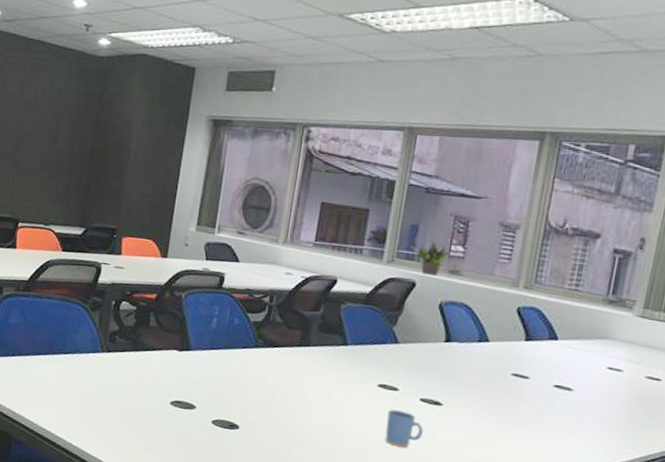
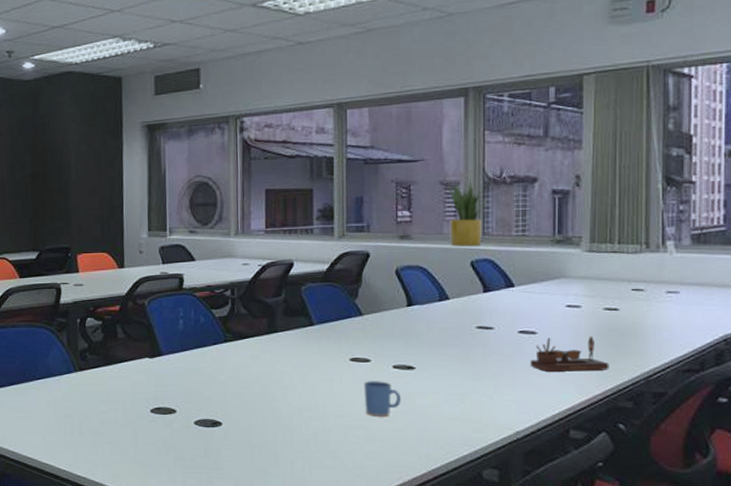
potted plant: present [410,241,449,276] -> none [359,210,396,244]
planter: none [499,225,545,294] -> present [448,179,487,247]
desk organizer: none [560,396,642,439] -> present [530,335,609,371]

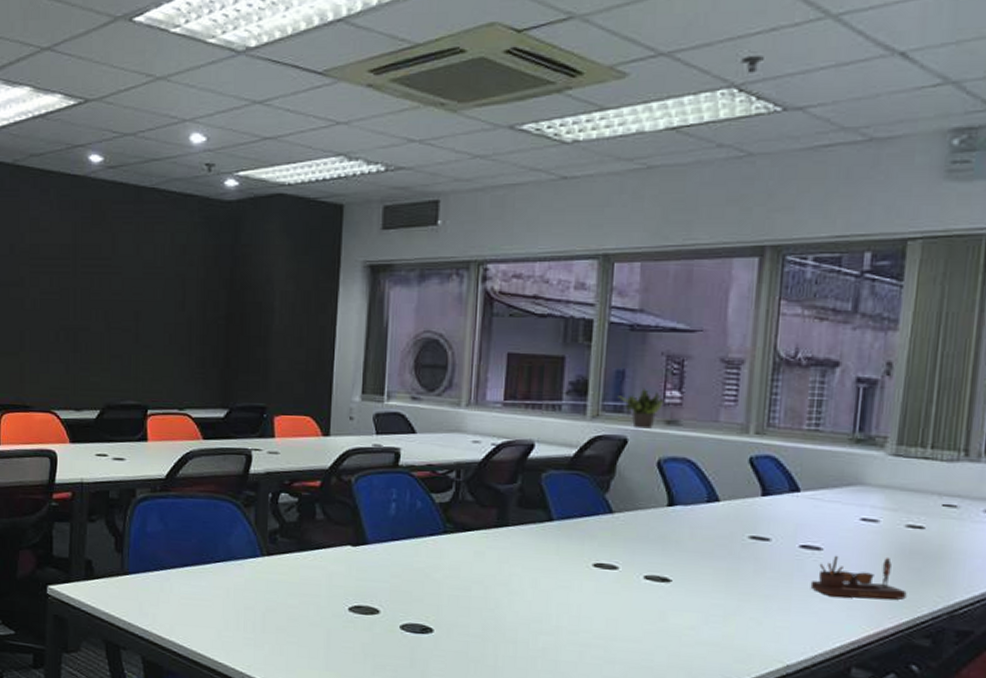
potted plant: none [359,210,396,244] -> present [618,387,663,429]
mug: present [363,381,401,416] -> none [606,592,651,636]
planter: present [448,179,487,247] -> none [726,358,776,441]

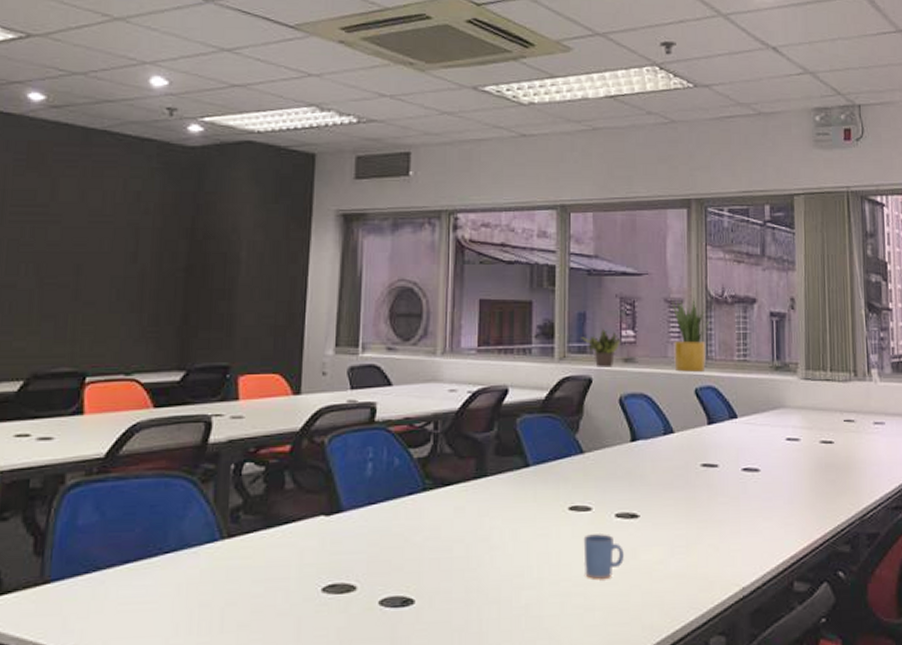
mug: none [606,592,651,636] -> present [583,534,624,579]
planter: none [726,358,776,441] -> present [672,297,710,373]
desk organizer: present [810,555,907,600] -> none [754,472,828,514]

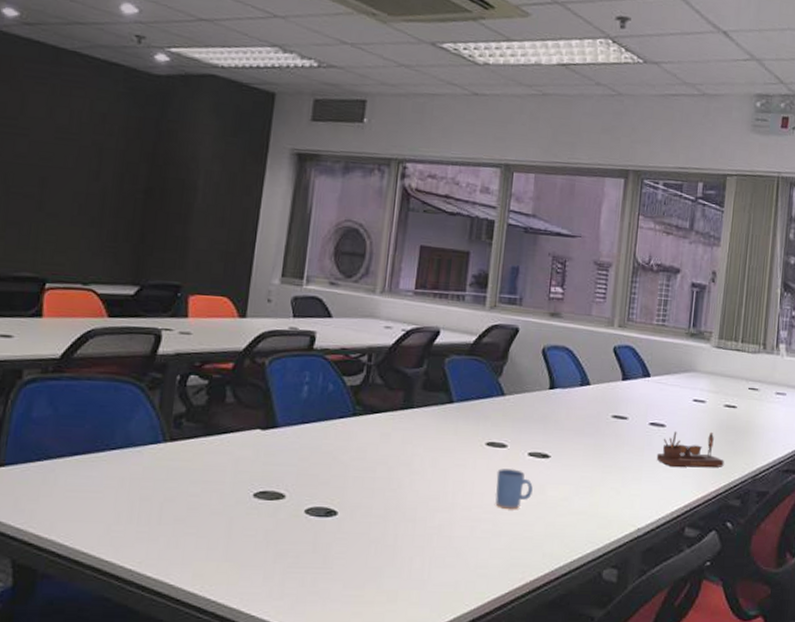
potted plant: present [581,328,620,367] -> none [512,283,549,320]
planter: present [672,297,710,373] -> none [596,262,634,333]
desk organizer: none [754,472,828,514] -> present [656,431,724,468]

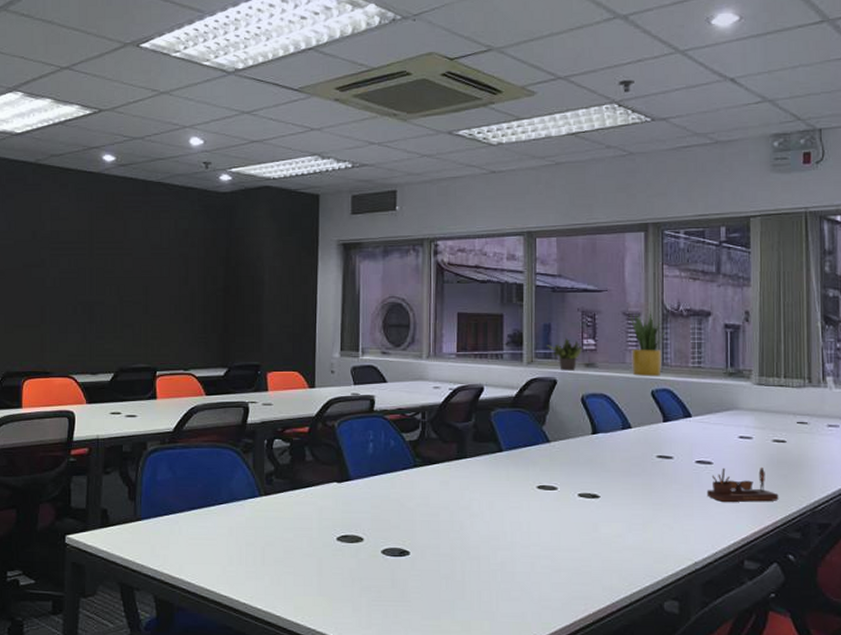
mug: present [495,469,533,509] -> none [550,509,586,546]
potted plant: none [512,283,549,320] -> present [546,337,582,371]
planter: none [596,262,634,333] -> present [630,311,666,377]

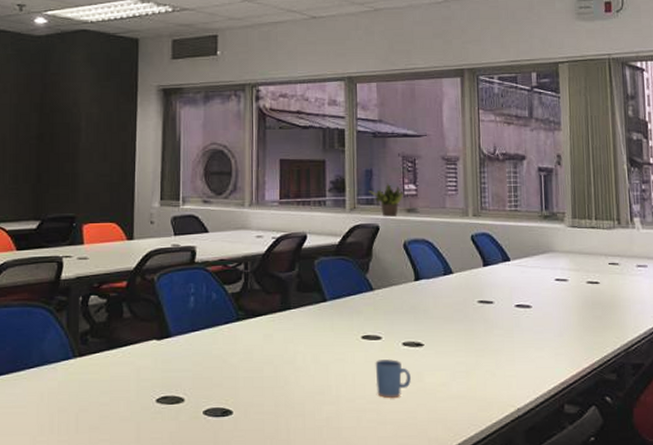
mug: none [550,509,586,546] -> present [375,359,411,398]
planter: present [630,311,666,377] -> none [448,155,483,222]
desk organizer: present [706,466,779,502] -> none [526,308,595,345]

